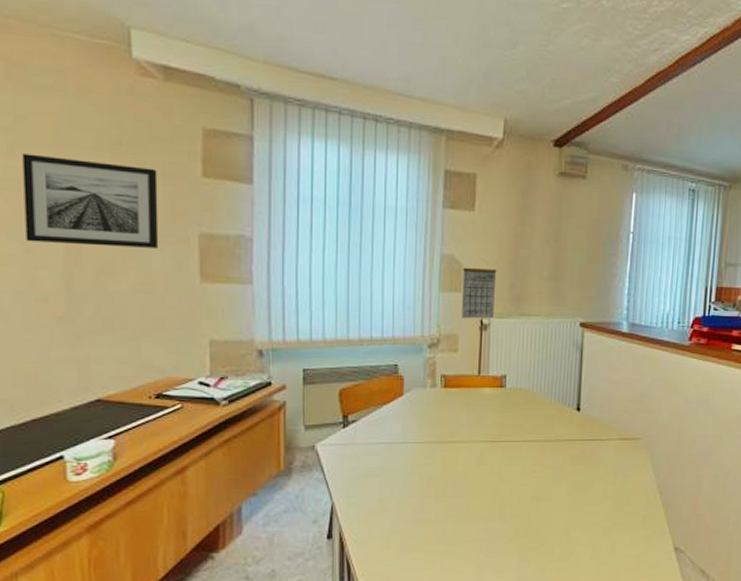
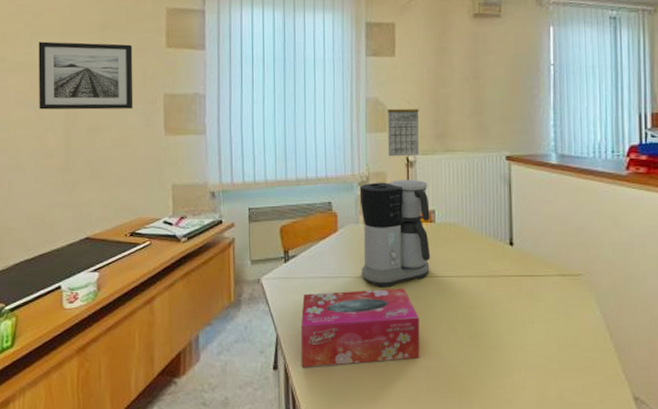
tissue box: none [358,453,484,536] -> present [301,288,420,368]
coffee maker: none [426,342,501,453] -> present [359,179,431,288]

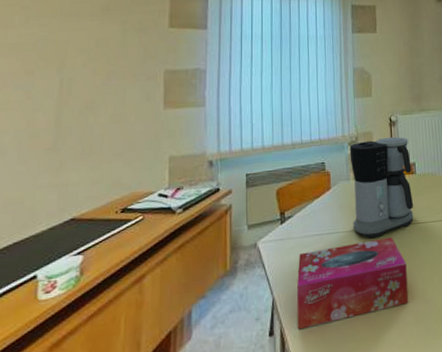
wall art: present [38,41,134,110] -> none [28,23,135,90]
calendar: present [387,103,419,157] -> none [372,71,400,118]

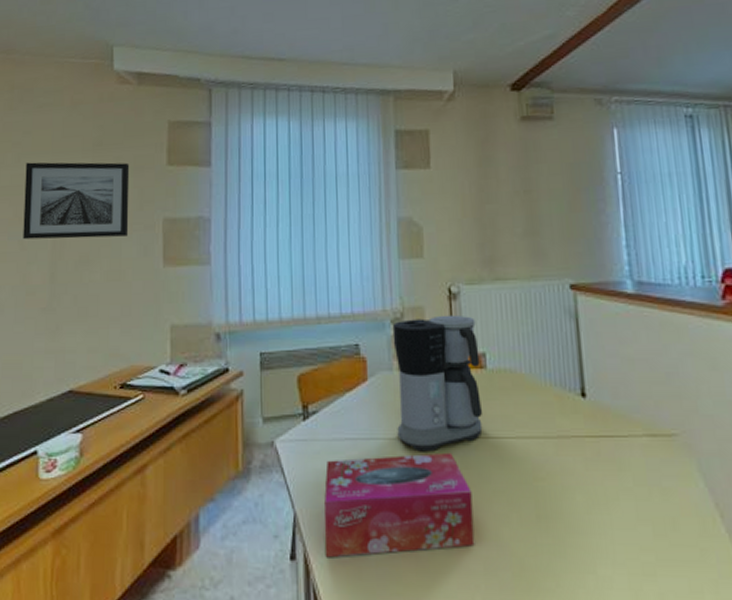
wall art: none [28,23,135,90] -> present [23,162,130,240]

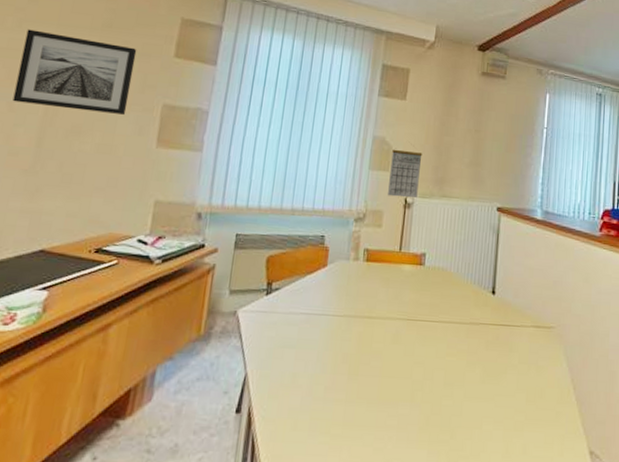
tissue box: present [324,452,475,558] -> none [267,329,398,412]
coffee maker: present [392,314,483,452] -> none [345,219,422,329]
calendar: none [423,222,463,288] -> present [388,146,423,198]

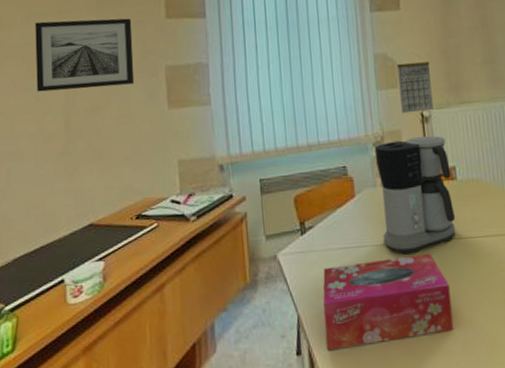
tissue box: none [267,329,398,412] -> present [323,253,454,351]
coffee maker: none [345,219,422,329] -> present [374,135,456,255]

